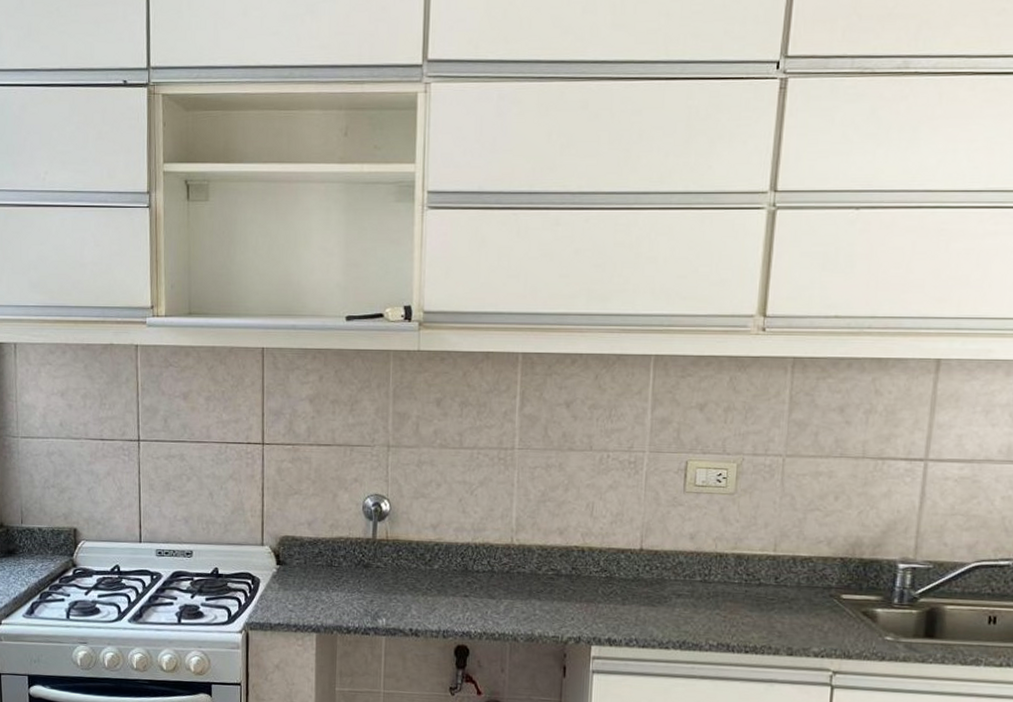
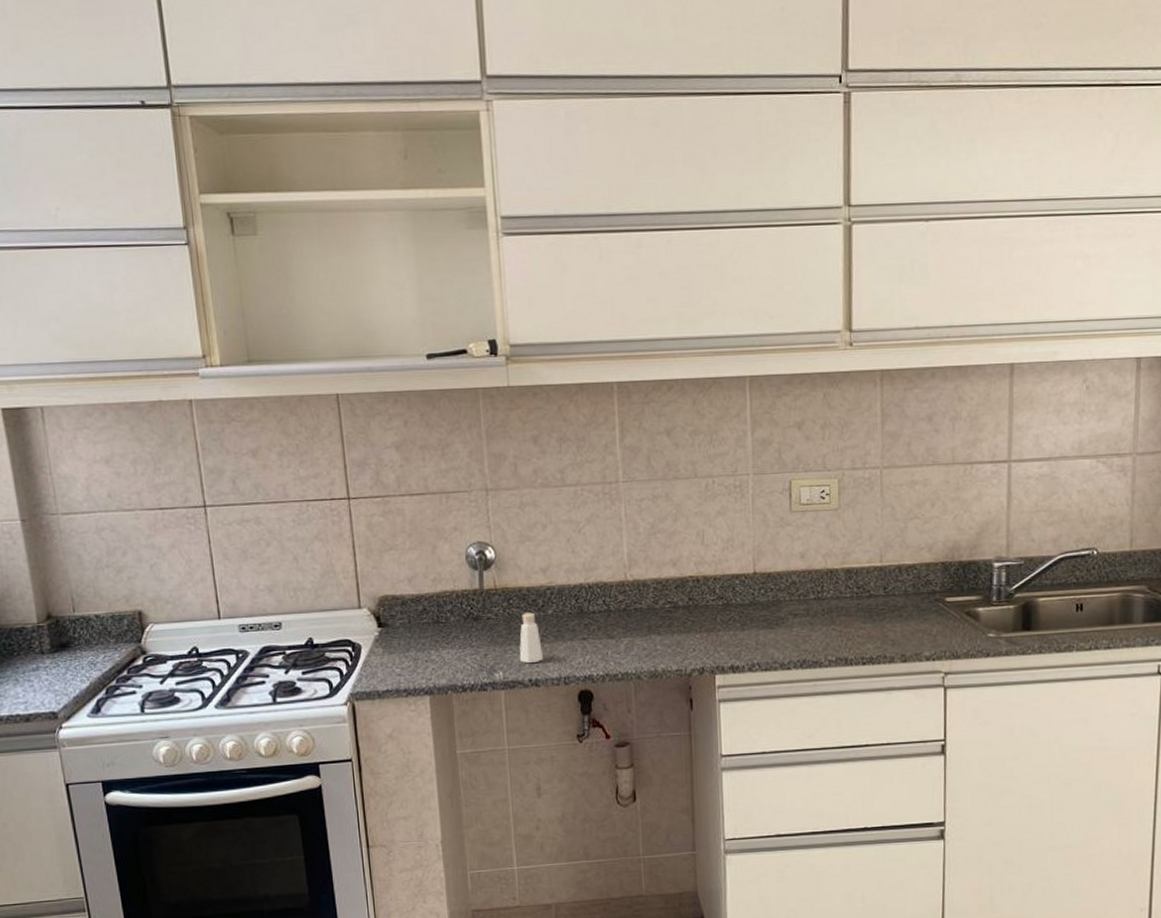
pepper shaker: none [402,565,426,614] -> present [519,612,544,664]

